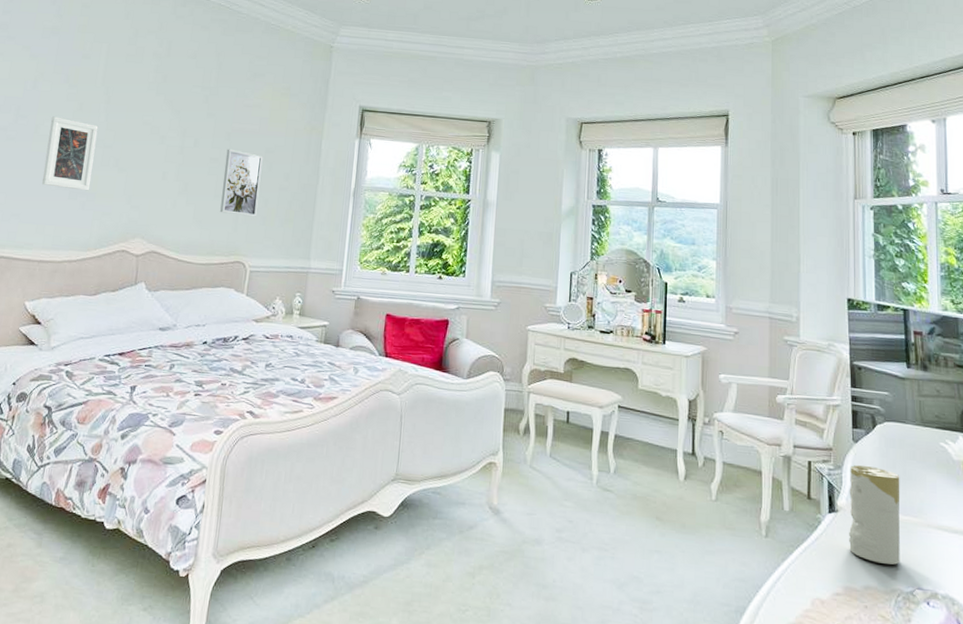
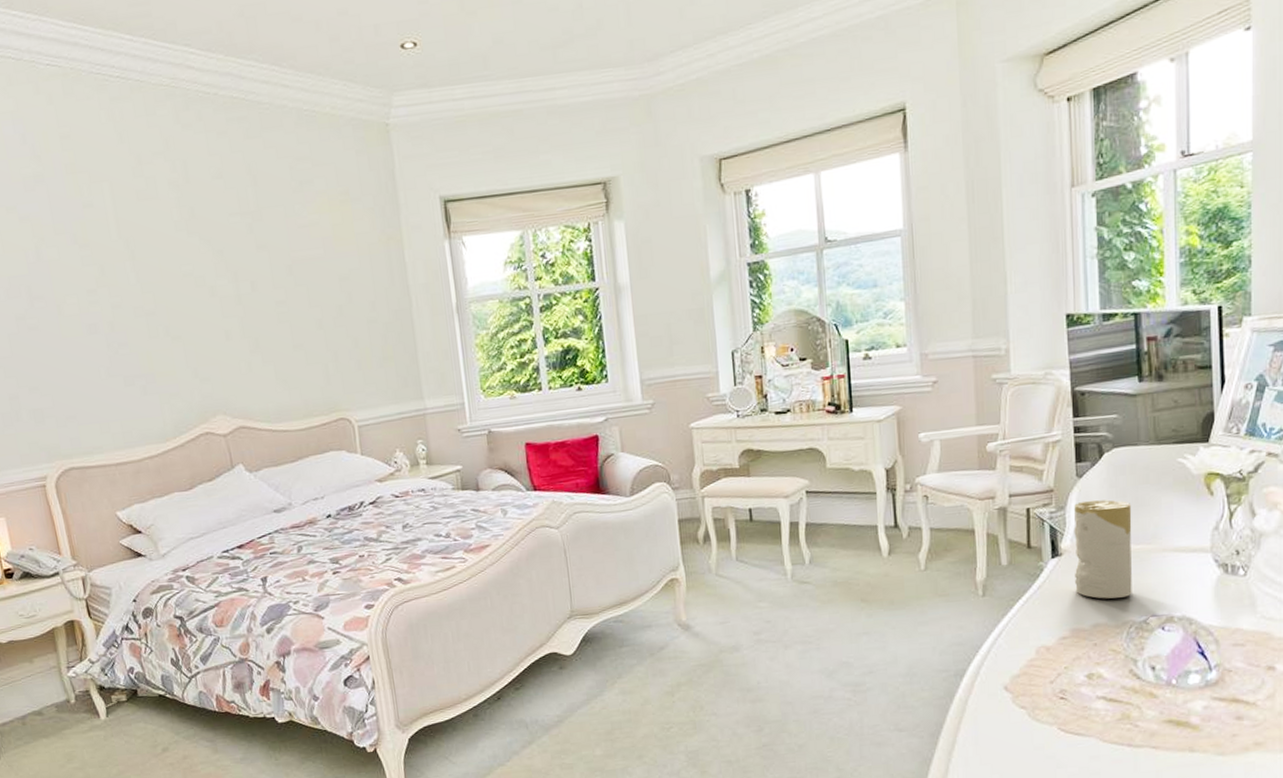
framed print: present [42,116,99,191] -> none [71,289,146,376]
wall art: present [220,149,263,217] -> none [292,285,349,366]

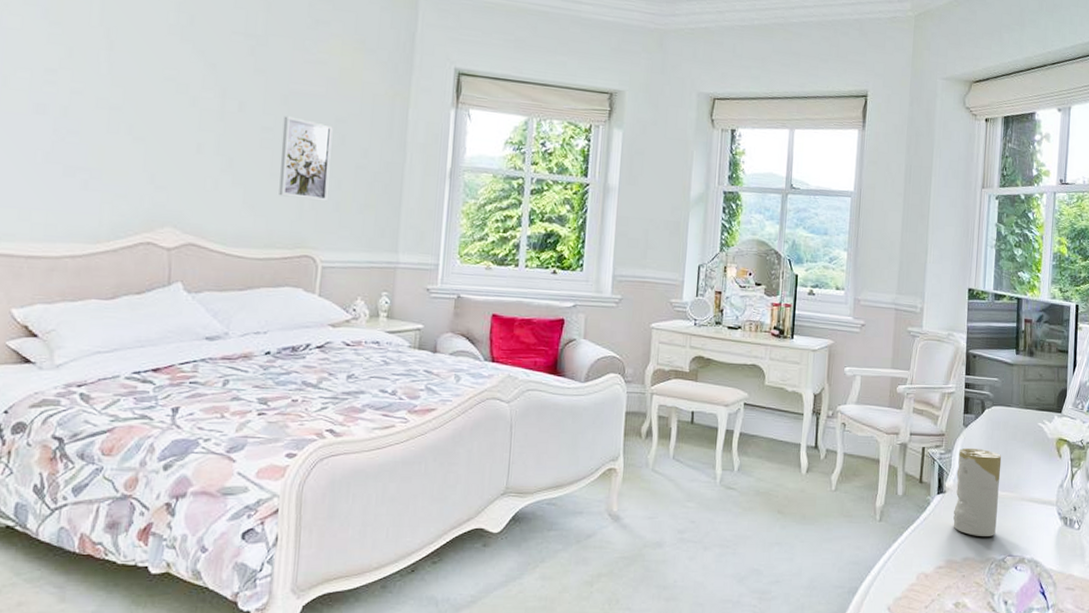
wall art: none [292,285,349,366] -> present [279,116,333,202]

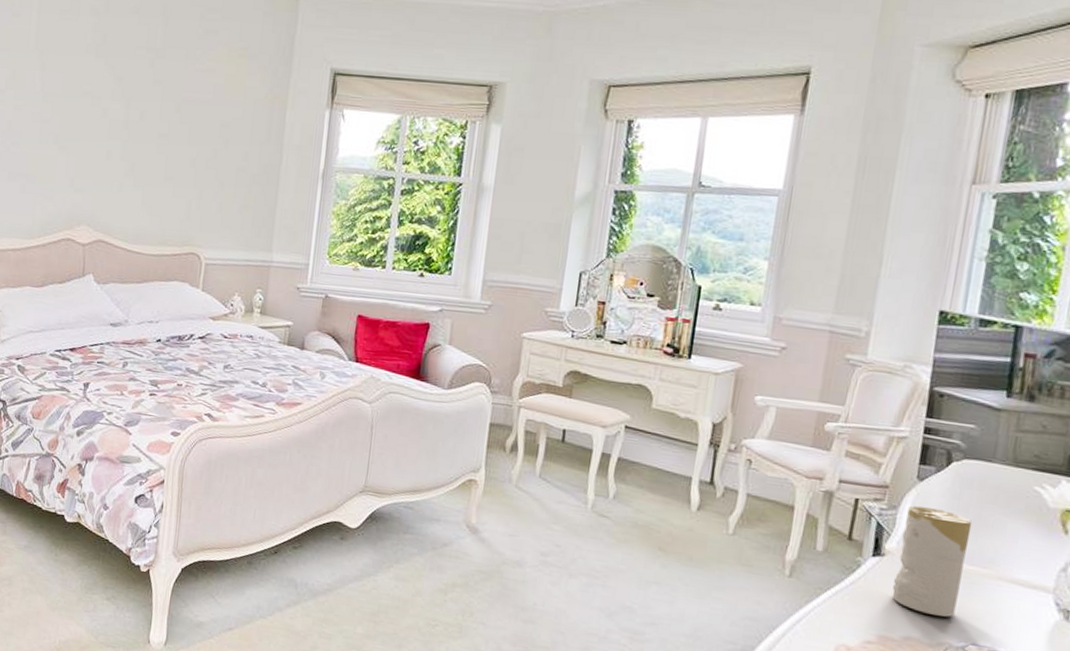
wall art: present [279,116,333,202] -> none [171,123,218,203]

